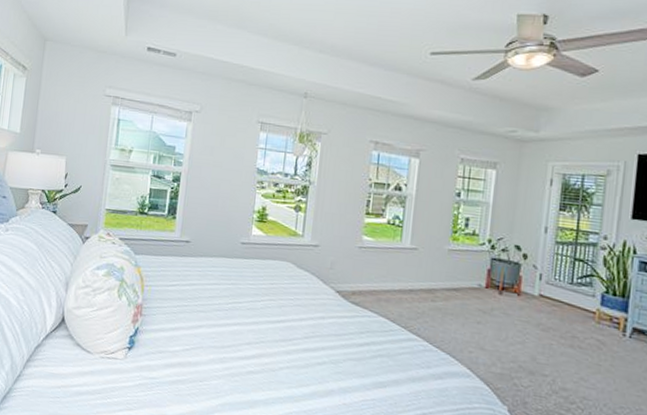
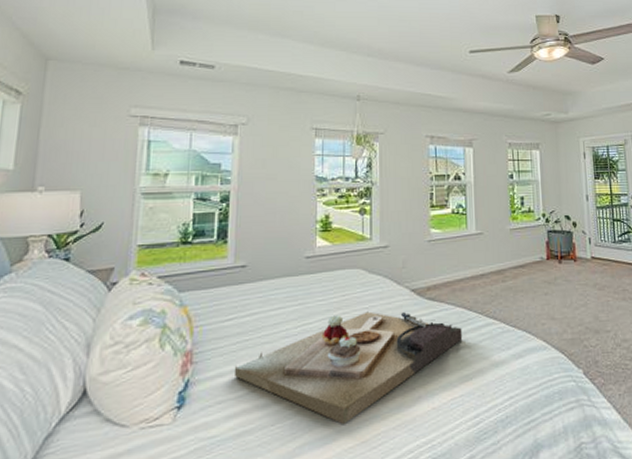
decorative tray: none [174,300,383,397] -> present [235,310,463,425]

